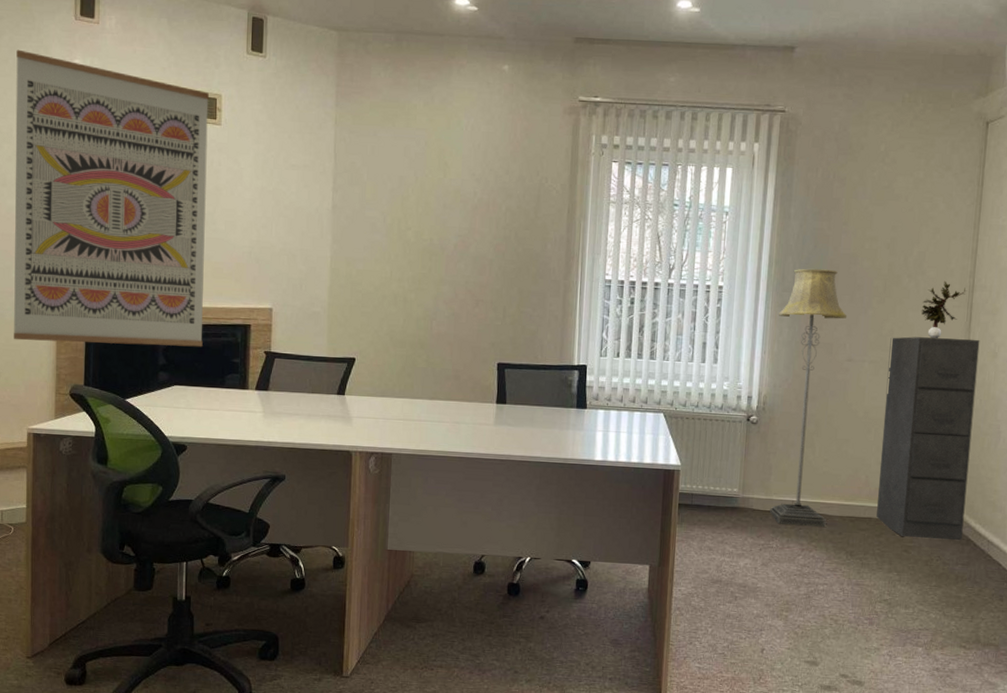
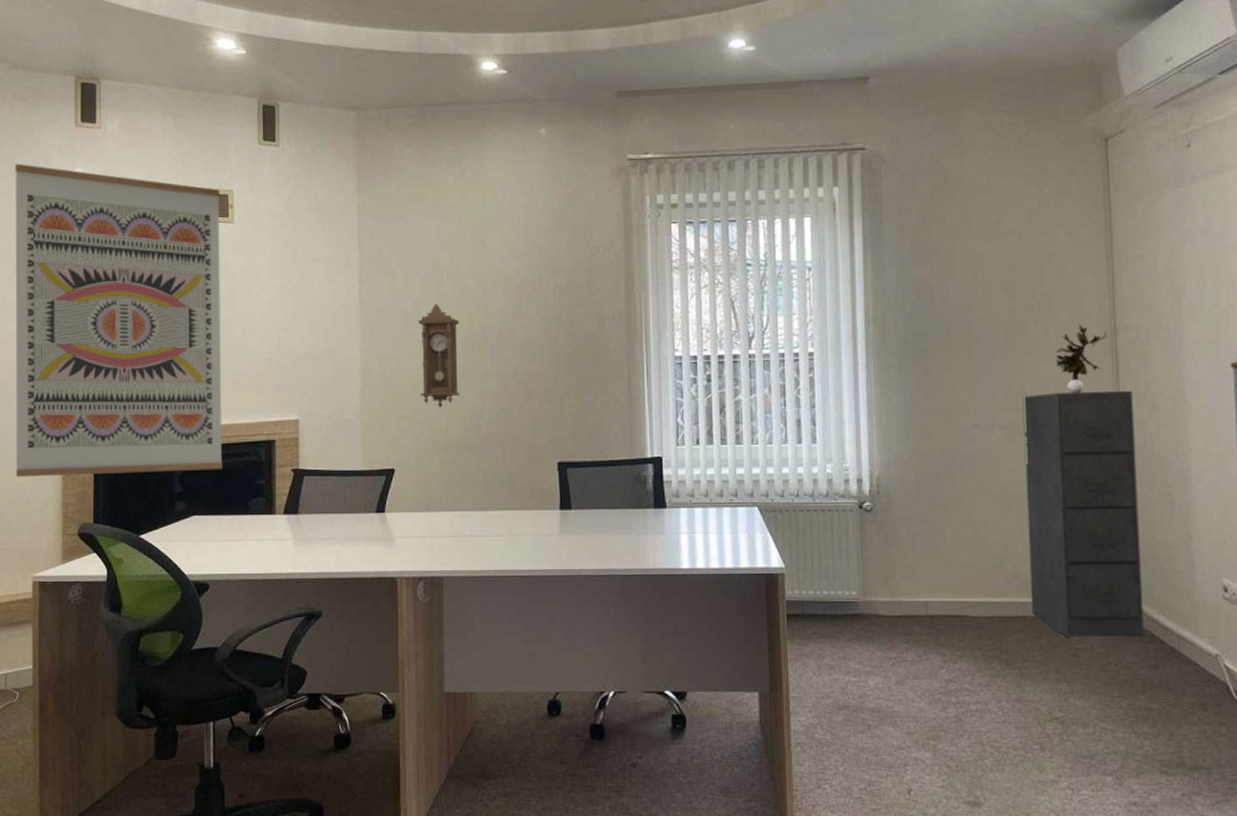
pendulum clock: none [382,215,421,308] -> present [418,304,460,408]
floor lamp: present [770,268,847,528] -> none [884,323,971,632]

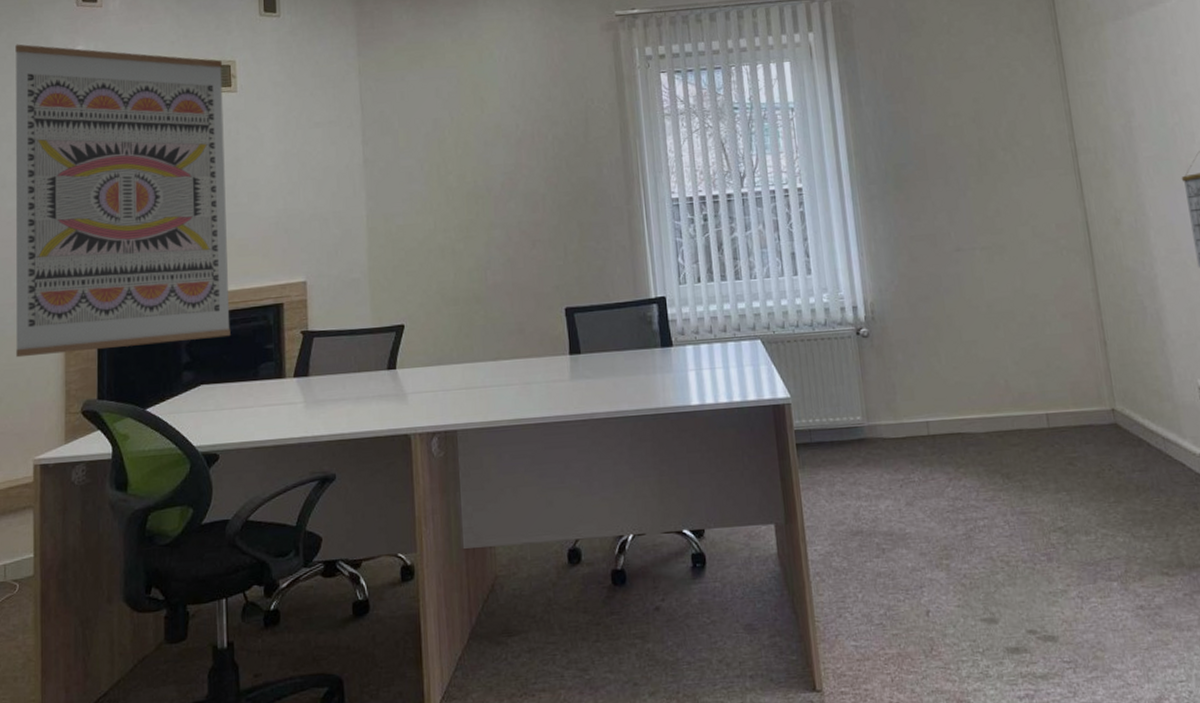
pendulum clock: present [418,304,460,408] -> none [421,160,466,262]
filing cabinet: present [1022,390,1144,638] -> none [998,207,1132,447]
potted plant: present [1055,324,1108,394] -> none [1024,148,1070,214]

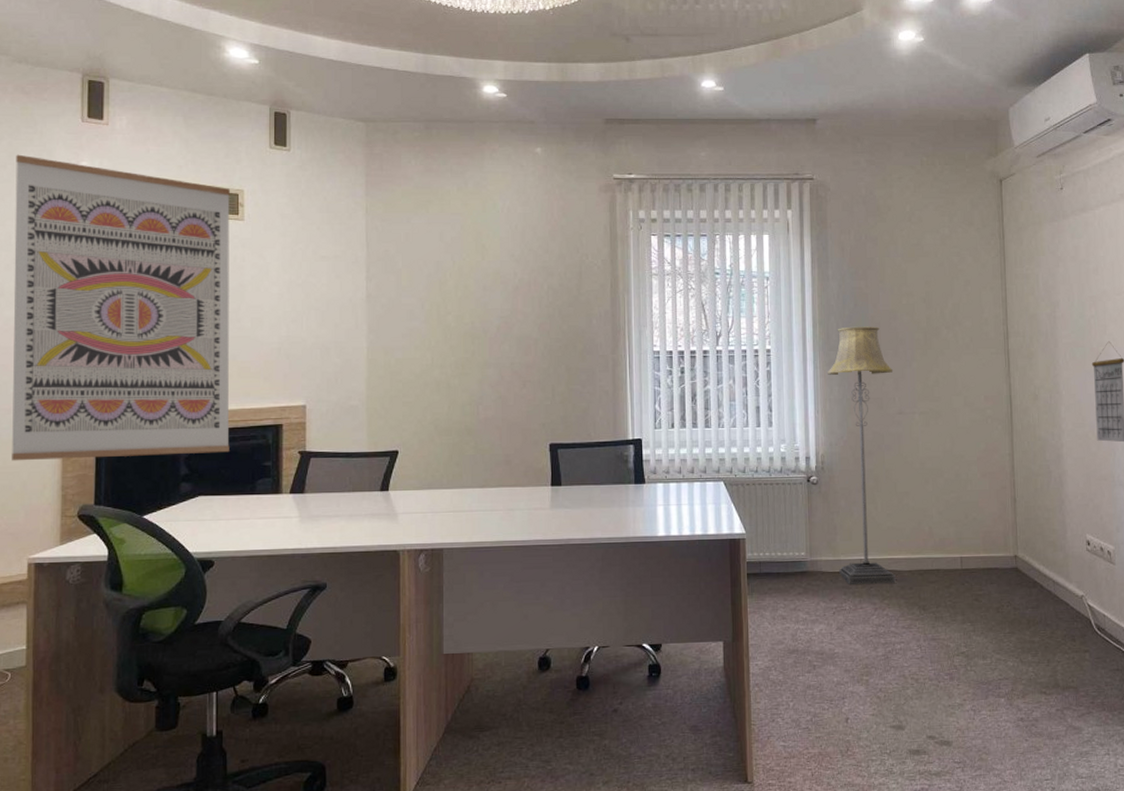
floor lamp: none [869,153,971,453] -> present [828,326,896,586]

